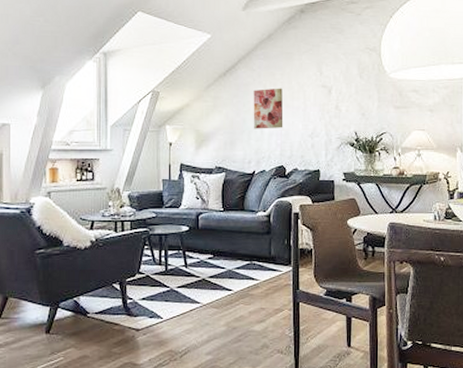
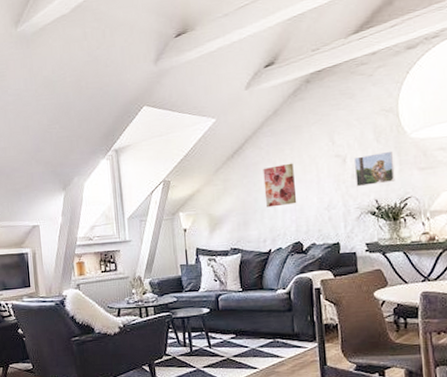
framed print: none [338,87,374,118] -> present [353,151,395,187]

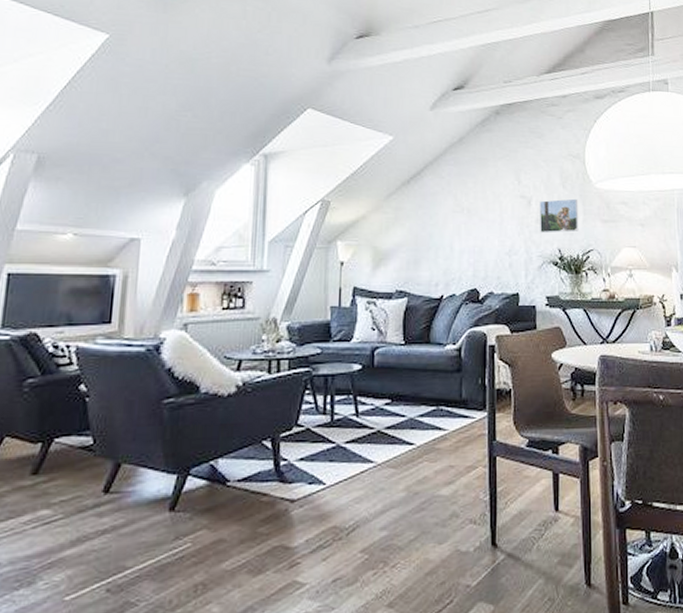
wall art: present [263,163,297,208] -> none [441,198,477,246]

